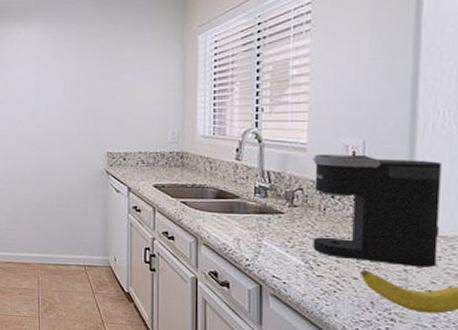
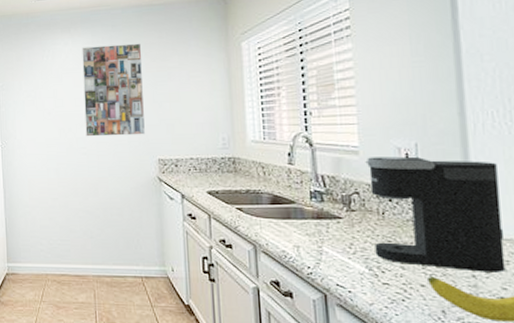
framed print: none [35,33,96,129] -> present [82,43,145,137]

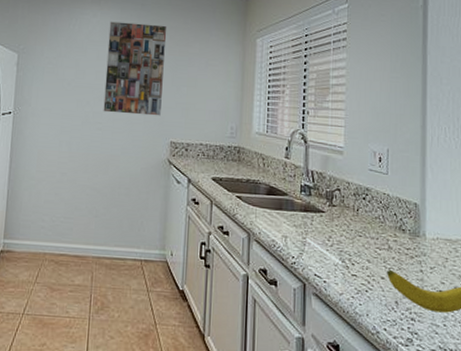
coffee maker: present [365,156,506,273] -> none [348,158,446,269]

